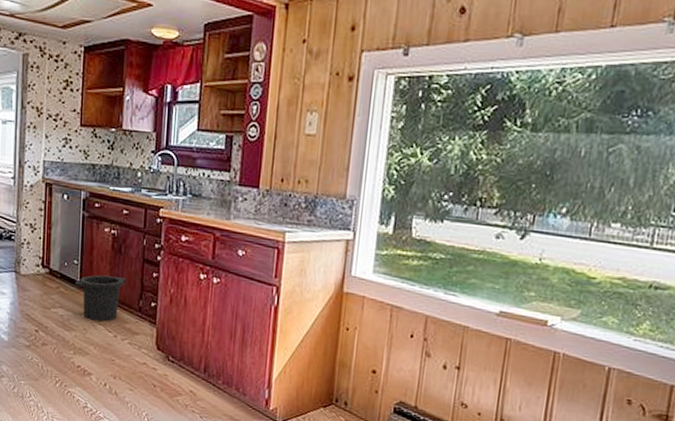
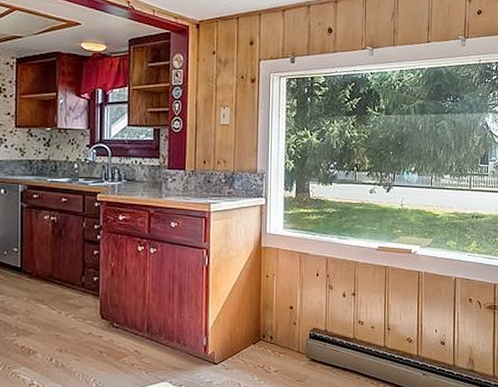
trash can: present [75,275,127,322] -> none [16,259,68,302]

